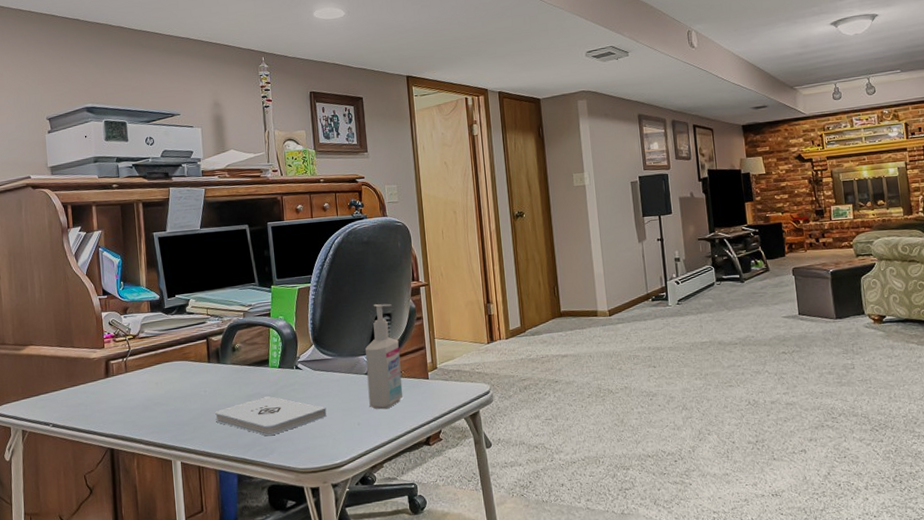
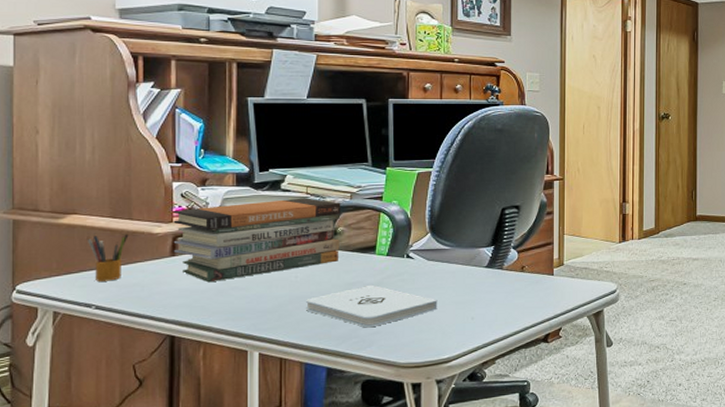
pencil box: none [41,358,72,403] -> present [87,231,129,282]
book stack: none [104,318,239,400] -> present [173,198,341,283]
bottle: present [364,303,403,410] -> none [486,195,525,304]

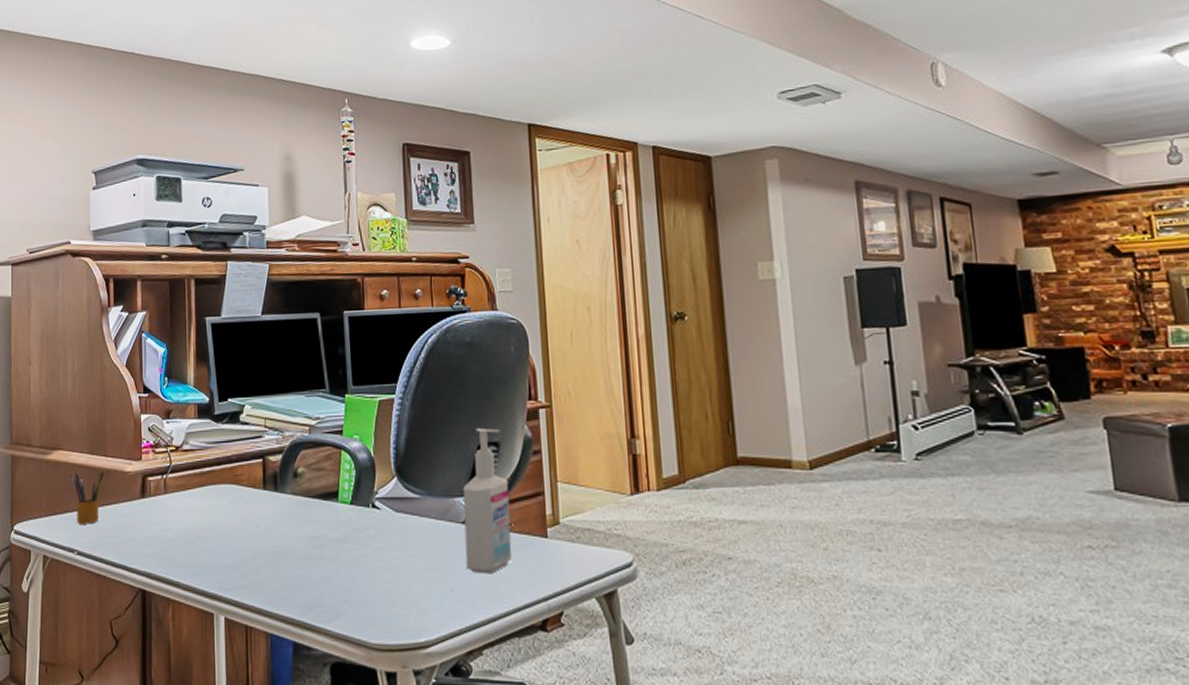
book stack: present [173,198,341,283] -> none [142,432,301,530]
notepad: present [306,284,438,328] -> none [269,540,410,595]
bottle: none [486,195,525,304] -> present [462,428,513,574]

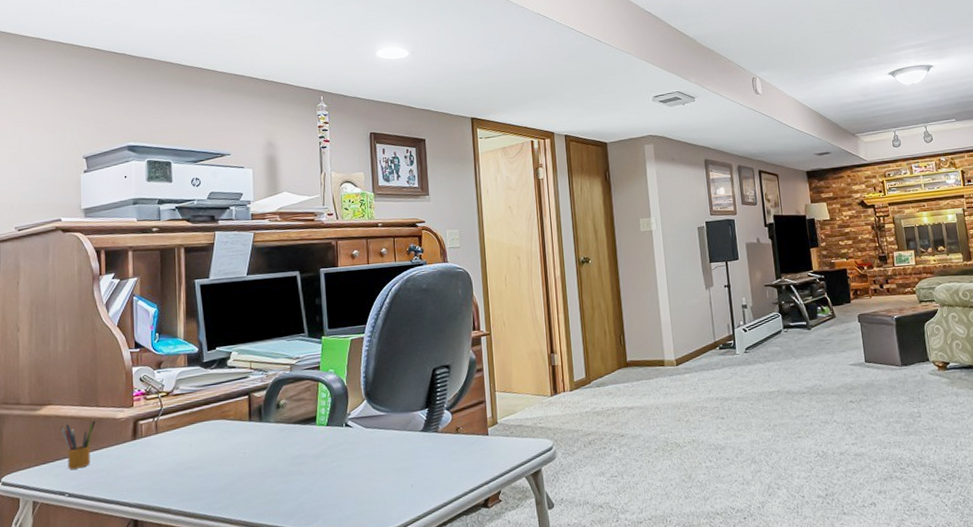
bottle: present [462,428,513,574] -> none [420,354,461,470]

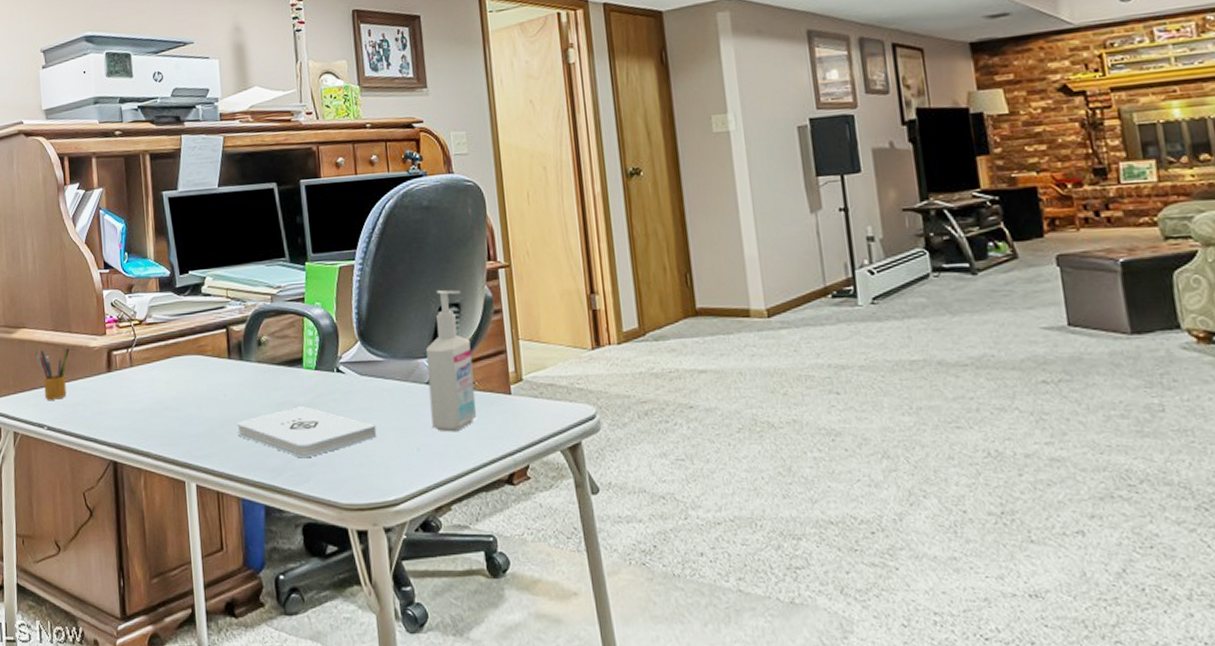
notepad: none [254,456,378,502] -> present [237,405,377,458]
bottle: none [420,354,461,470] -> present [425,290,477,432]

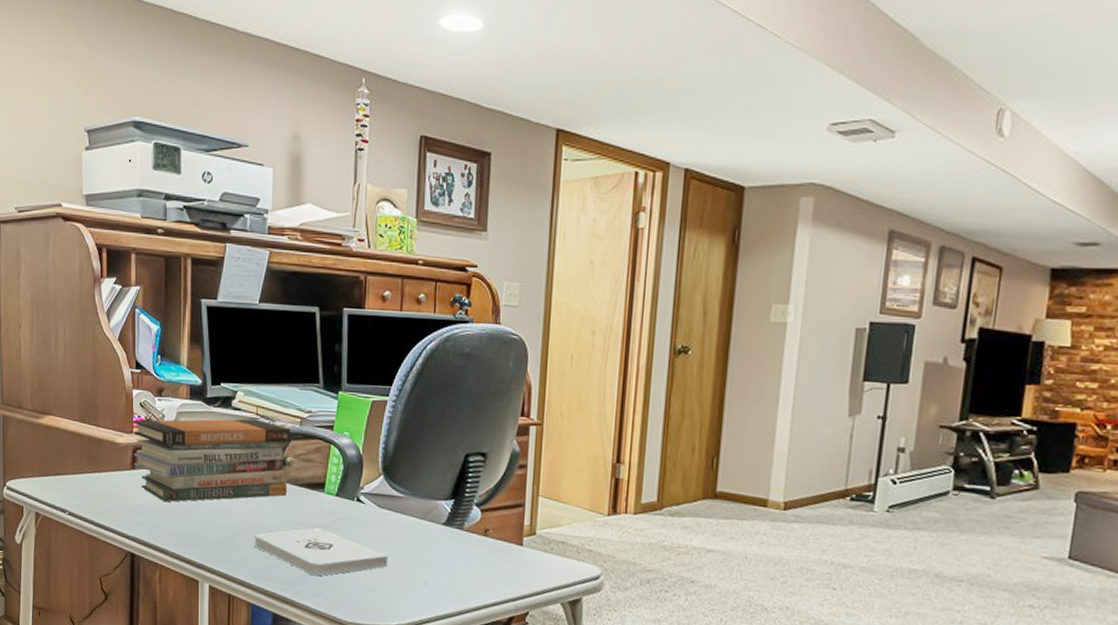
pencil box: present [35,345,70,400] -> none [61,437,95,488]
book stack: none [105,302,265,402] -> present [133,418,291,502]
bottle: present [425,290,477,432] -> none [442,438,491,572]

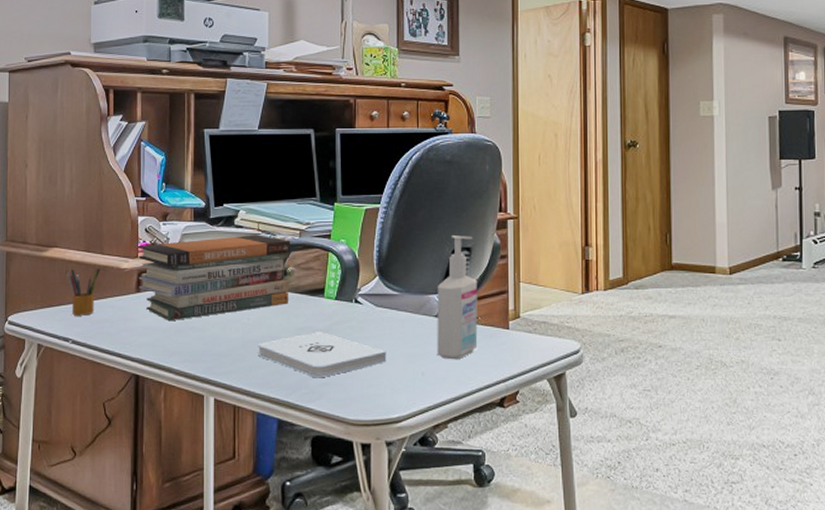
pencil box: none [61,437,95,488] -> present [65,266,100,316]
bottle: none [442,438,491,572] -> present [437,236,478,360]

